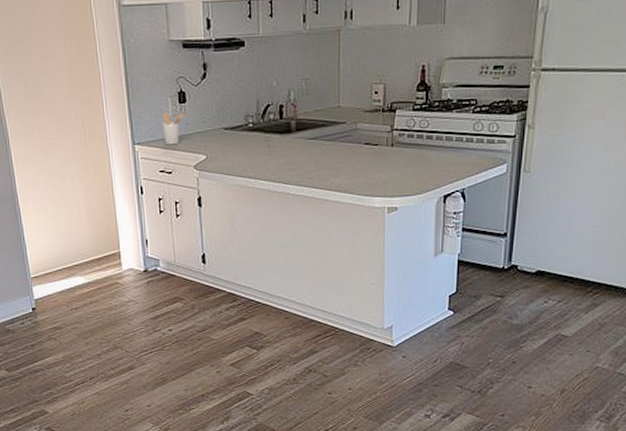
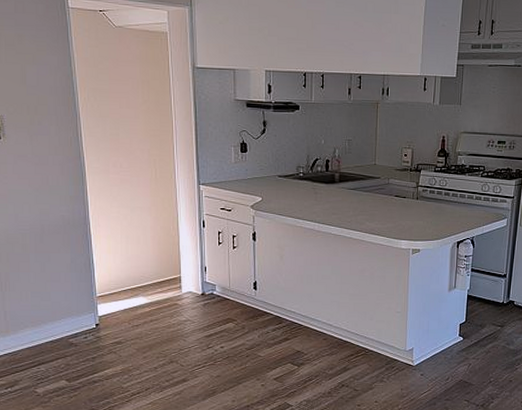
utensil holder: present [162,112,185,145] -> none [225,159,245,187]

